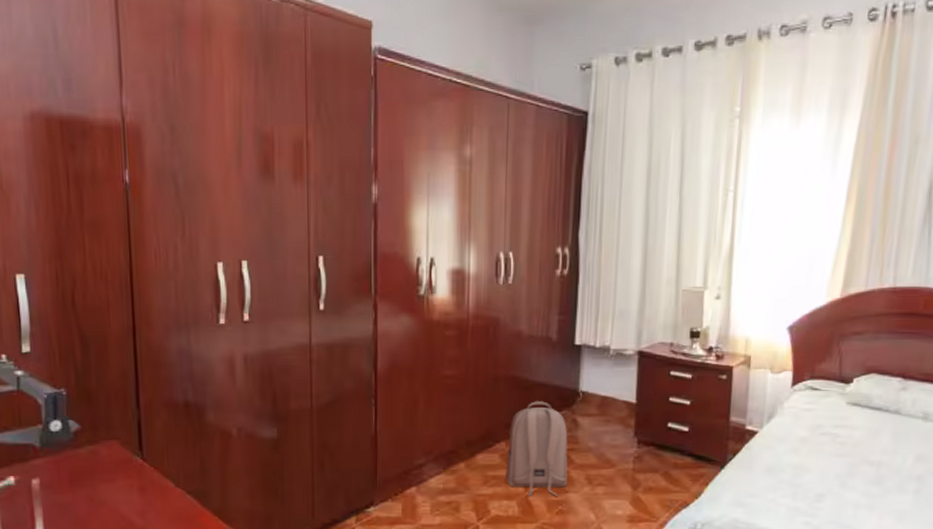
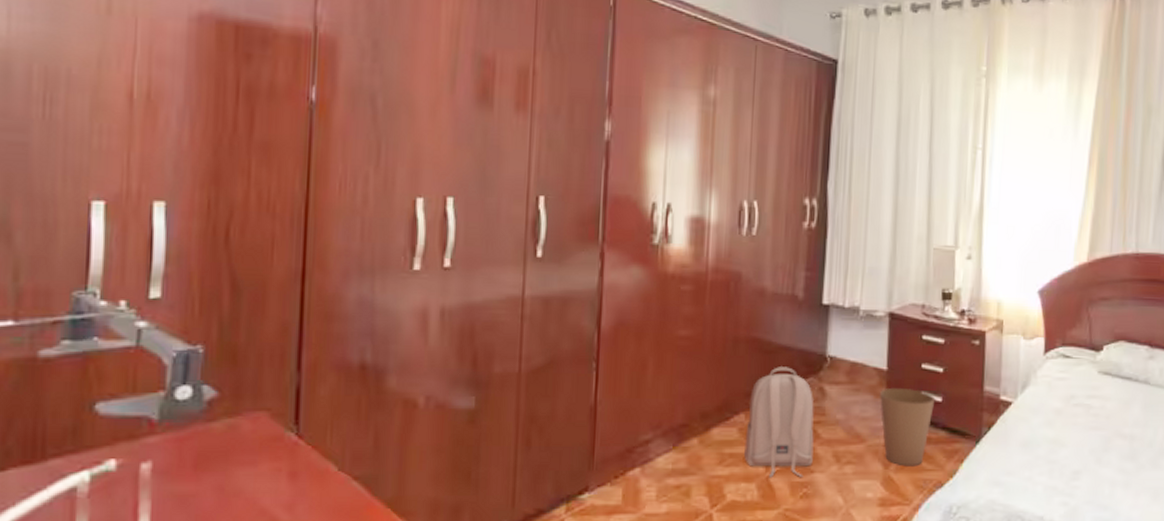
trash bin: none [628,420,682,488] -> present [879,389,936,467]

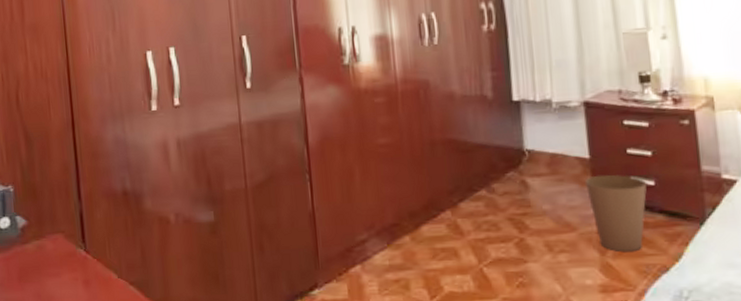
backpack: present [744,367,814,477] -> none [453,163,525,269]

